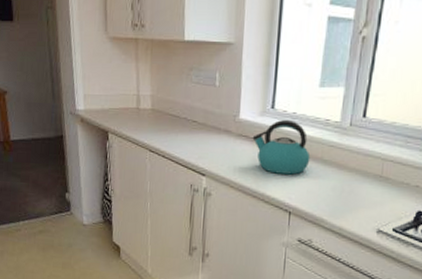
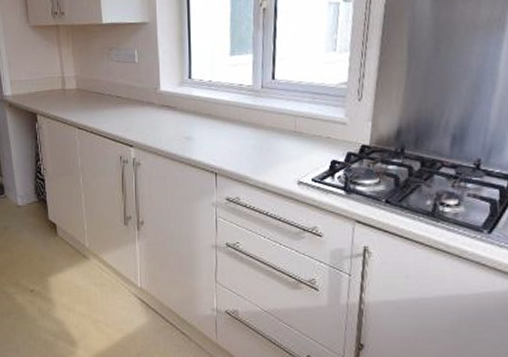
kettle: present [252,119,311,175] -> none [174,87,229,139]

